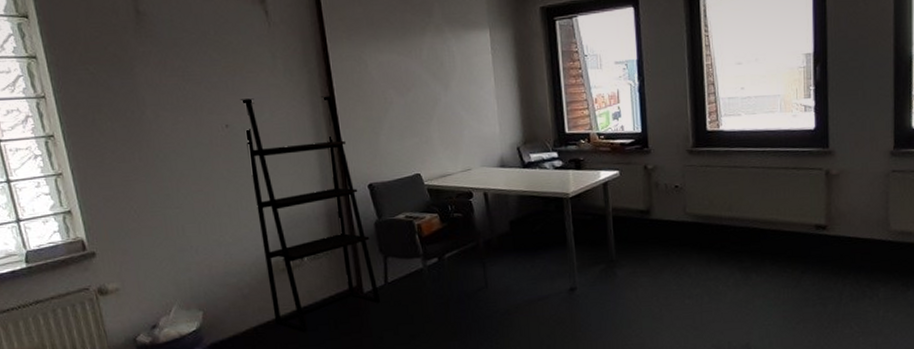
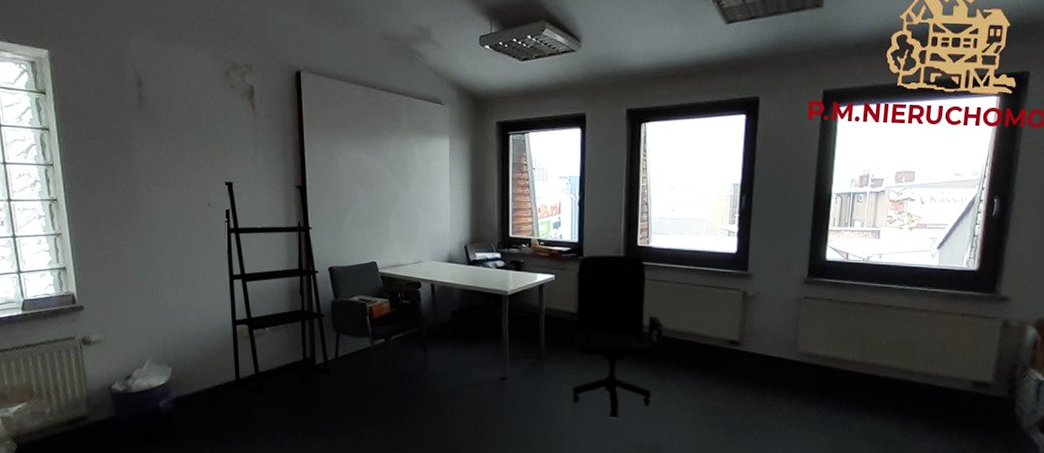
office chair: none [637,142,744,321] -> present [566,255,663,417]

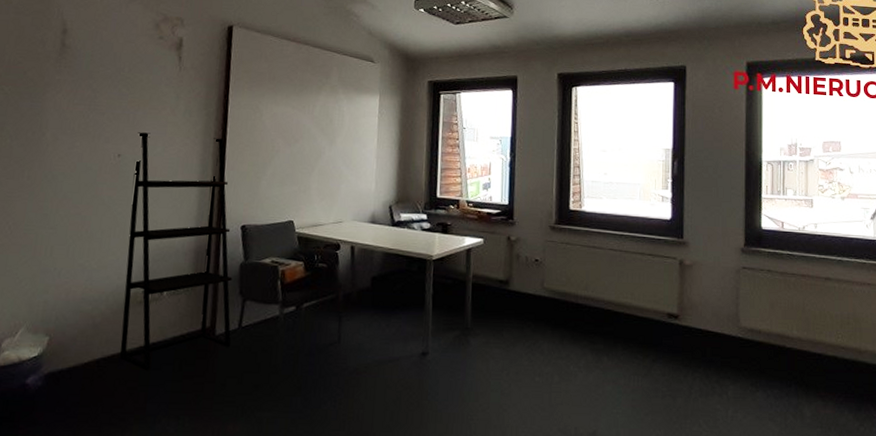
office chair: present [566,255,663,417] -> none [495,218,598,401]

